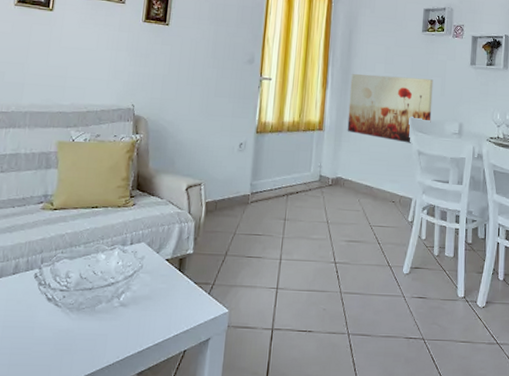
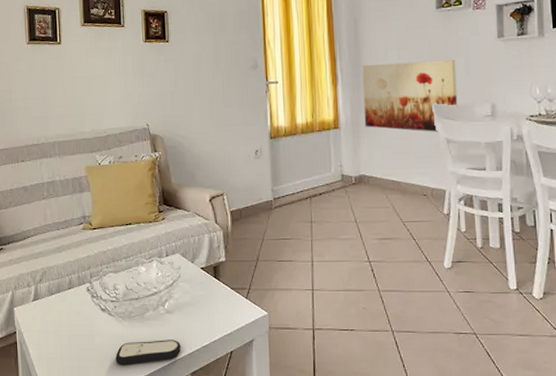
remote control: none [53,335,131,364] -> present [115,340,181,366]

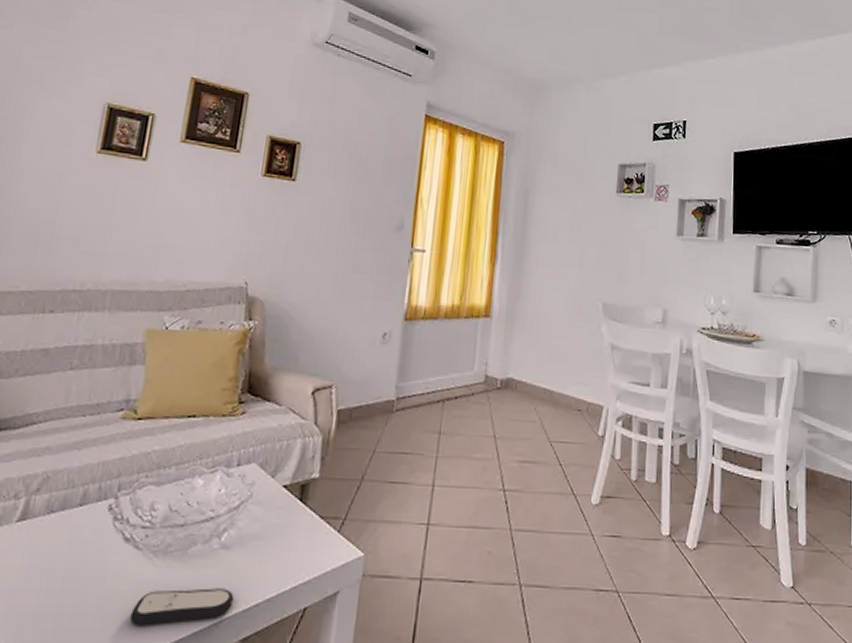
wall art: present [362,60,458,132] -> none [521,245,631,335]

